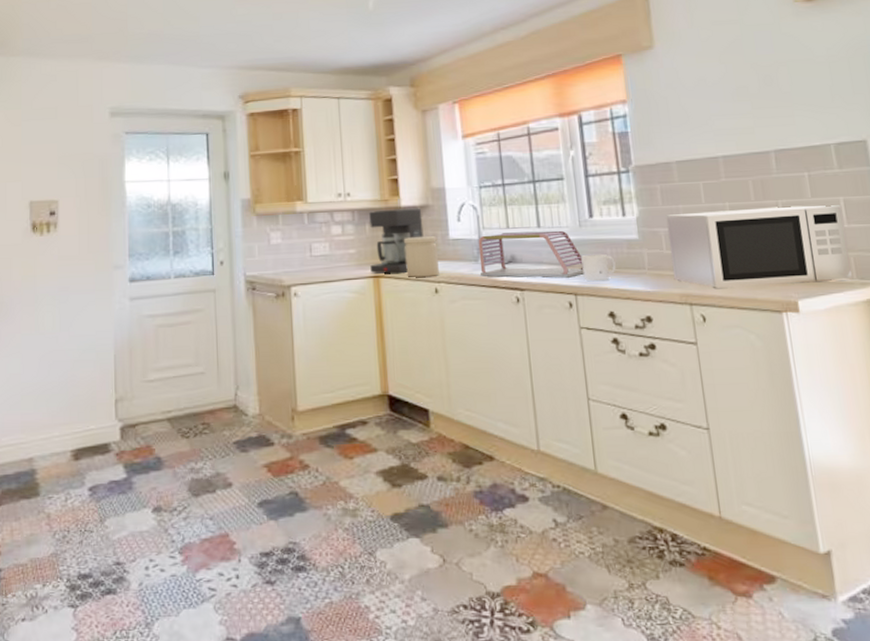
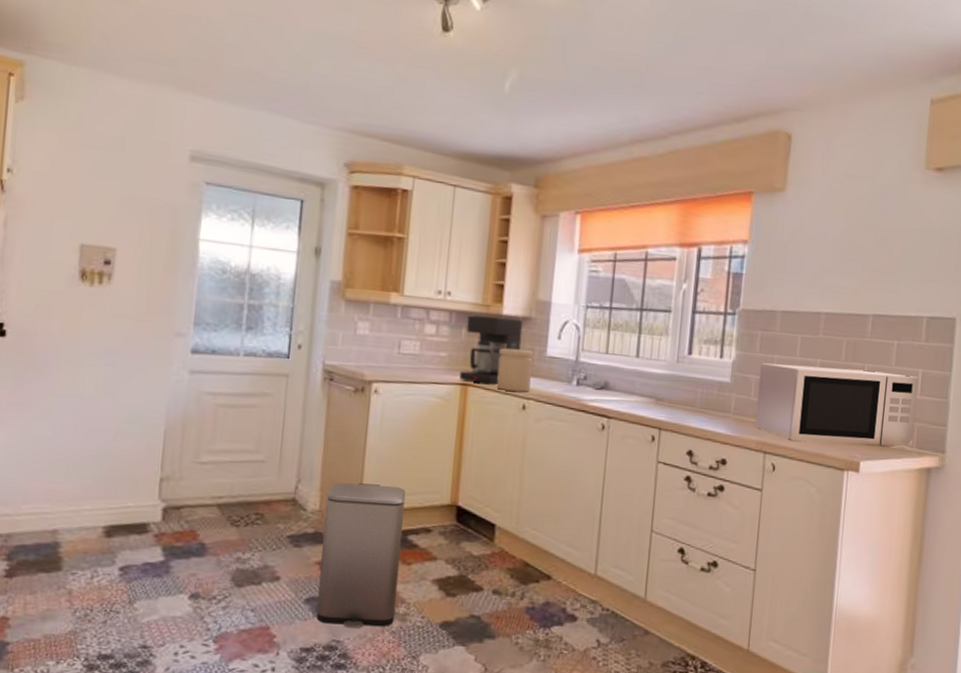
pedal bin: none [264,382,346,530] -> present [316,483,406,629]
dish rack: present [478,230,584,278] -> none [571,357,674,412]
mug: present [581,254,616,282] -> none [671,391,704,420]

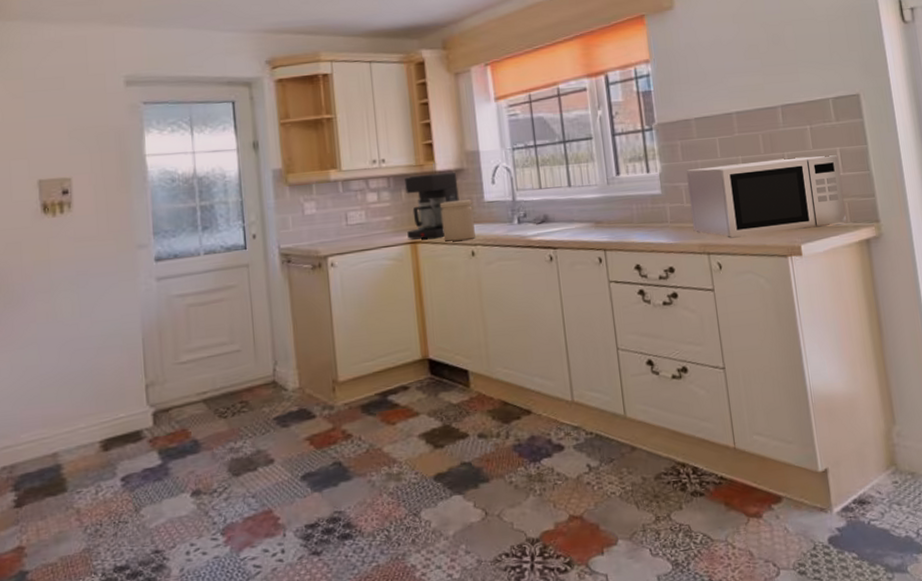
pedal bin: present [316,483,406,629] -> none [303,351,390,498]

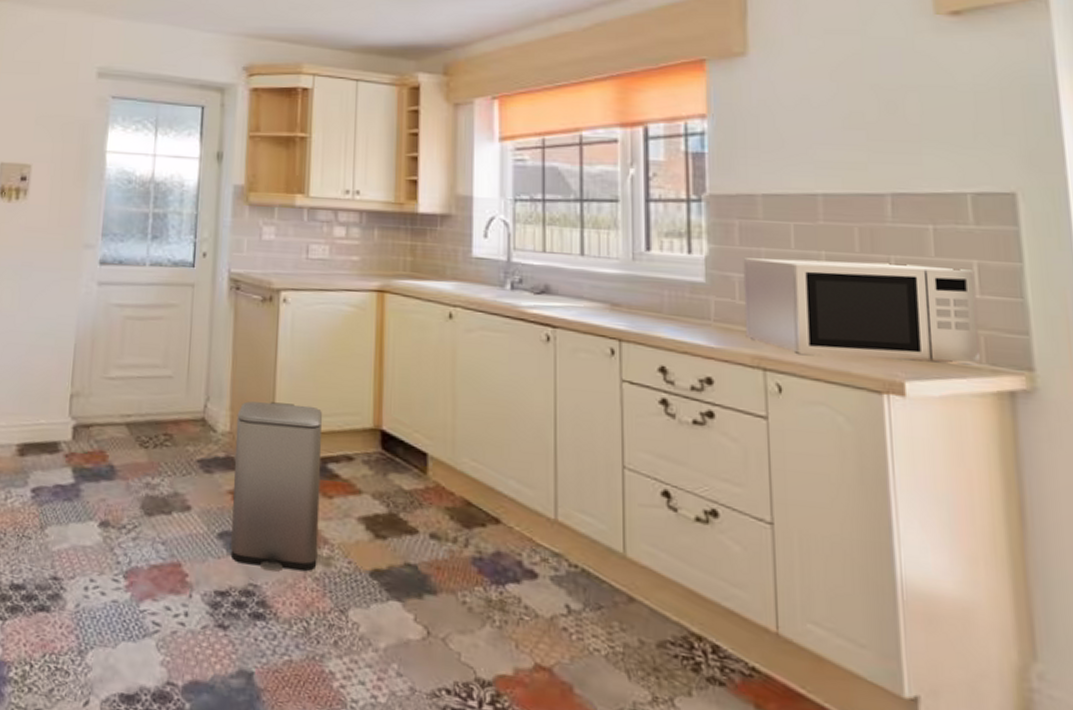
pedal bin: none [303,351,390,498] -> present [230,401,323,573]
coffee maker: present [405,171,459,240] -> none [375,215,442,291]
jar: present [440,199,475,242] -> none [417,250,457,299]

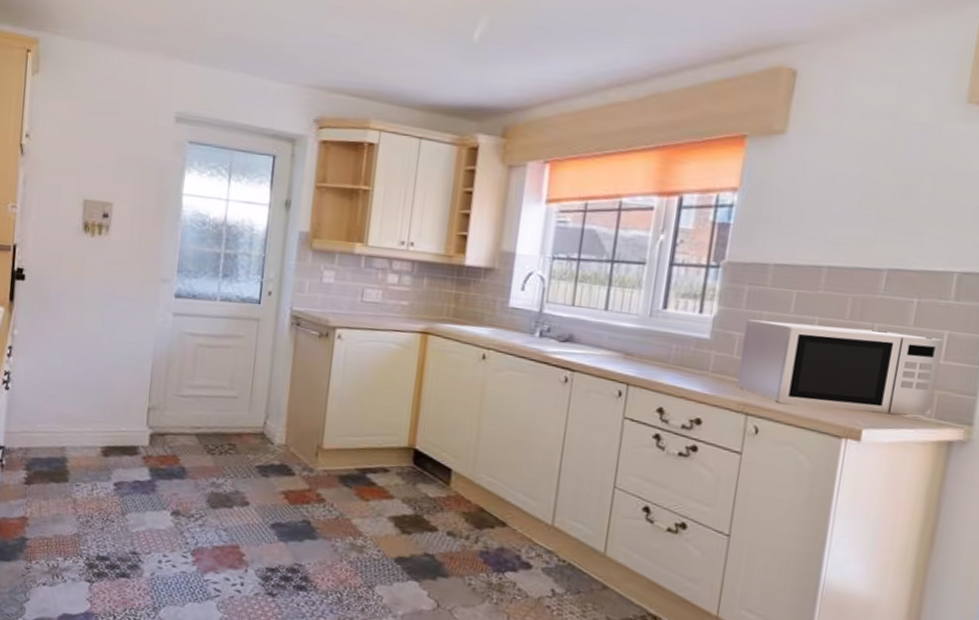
pedal bin: present [230,401,323,573] -> none [281,420,366,556]

